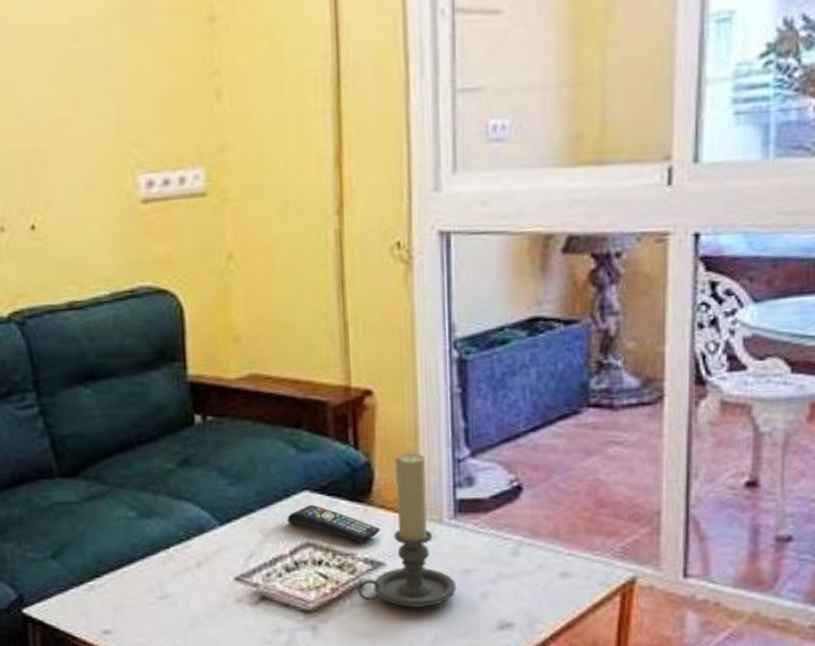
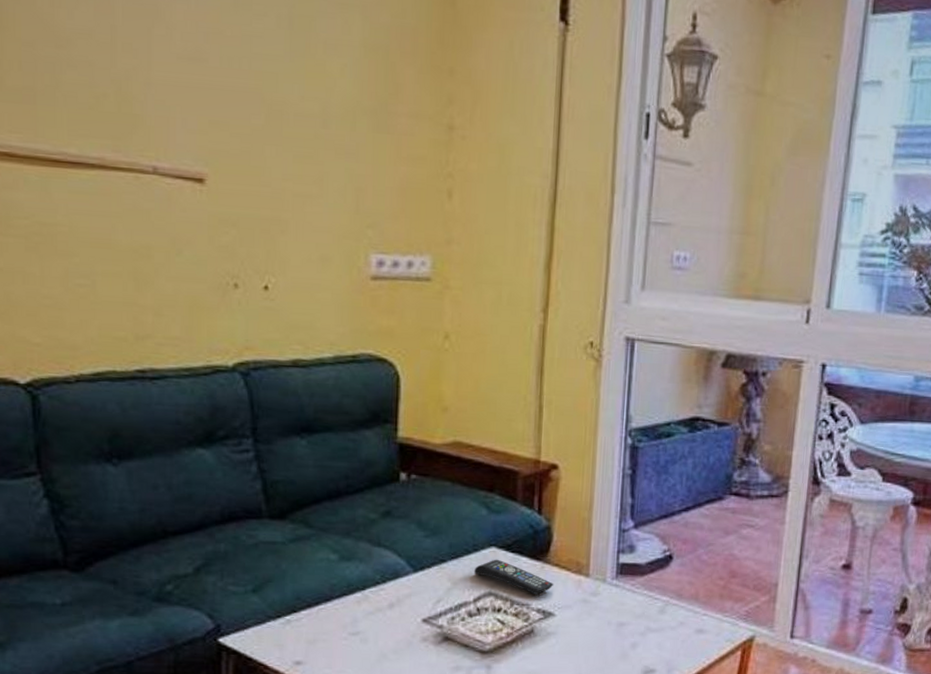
candle holder: present [358,453,457,609] -> none [529,521,612,654]

